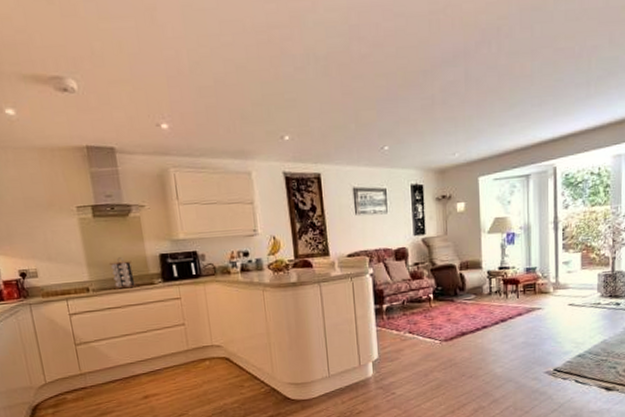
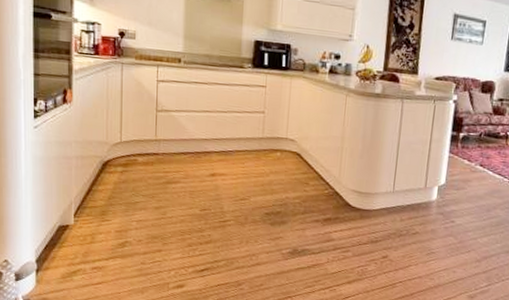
spice rack: present [110,257,137,289] -> none [205,35,227,68]

